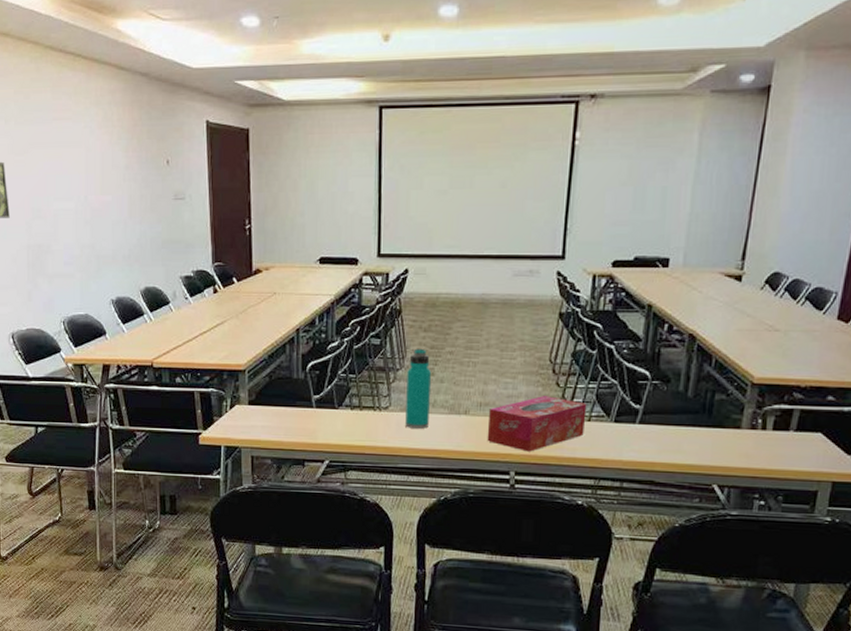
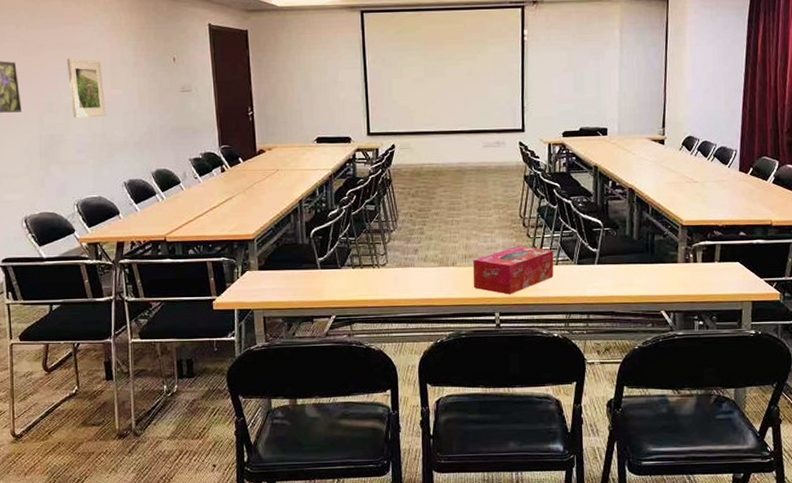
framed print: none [55,158,96,227] -> present [66,58,107,118]
water bottle: present [405,348,432,429] -> none [400,211,422,281]

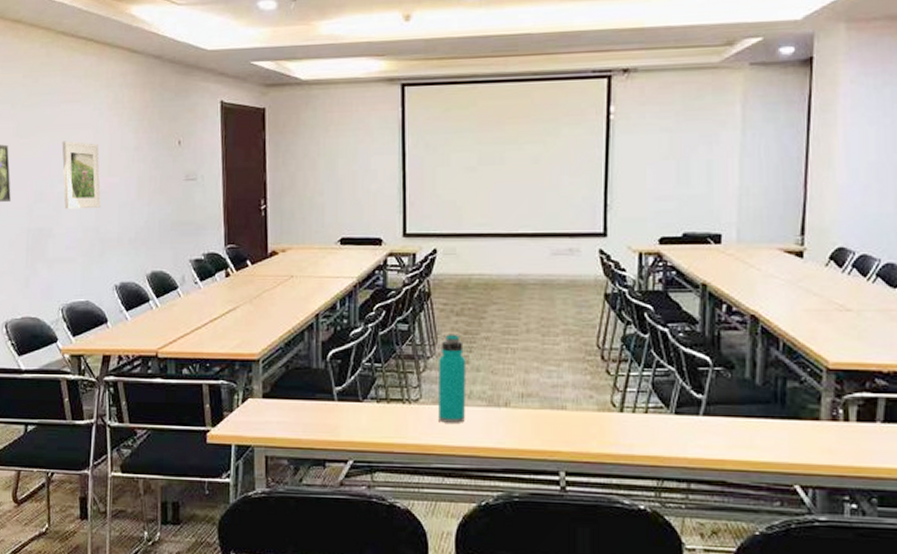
water bottle: none [400,211,422,281] -> present [438,334,467,423]
tissue box: present [473,246,554,295] -> none [531,385,643,449]

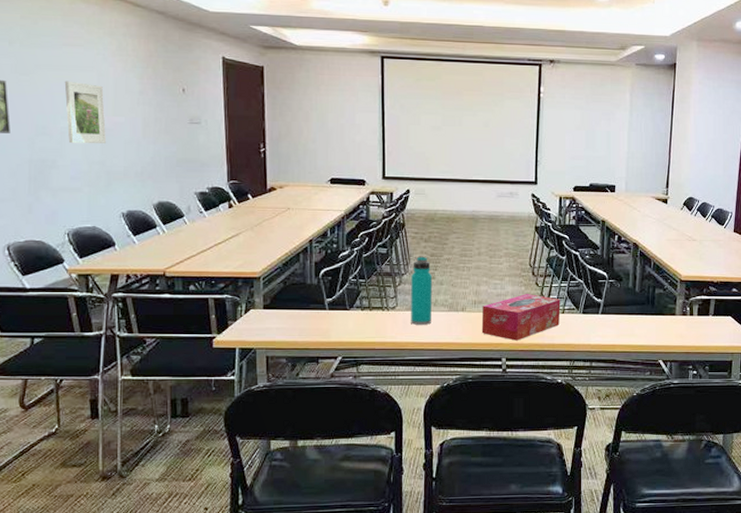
tissue box: none [531,385,643,449] -> present [481,294,561,341]

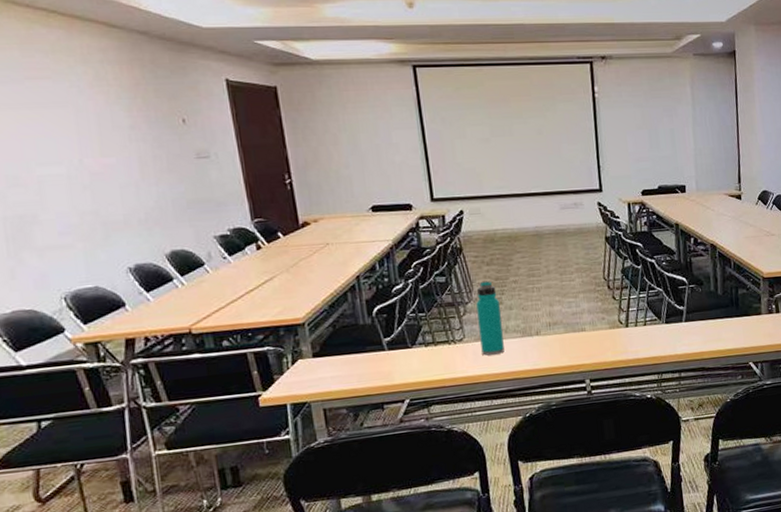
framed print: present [64,80,107,144] -> none [33,120,98,194]
tissue box: present [481,294,561,341] -> none [558,309,643,360]

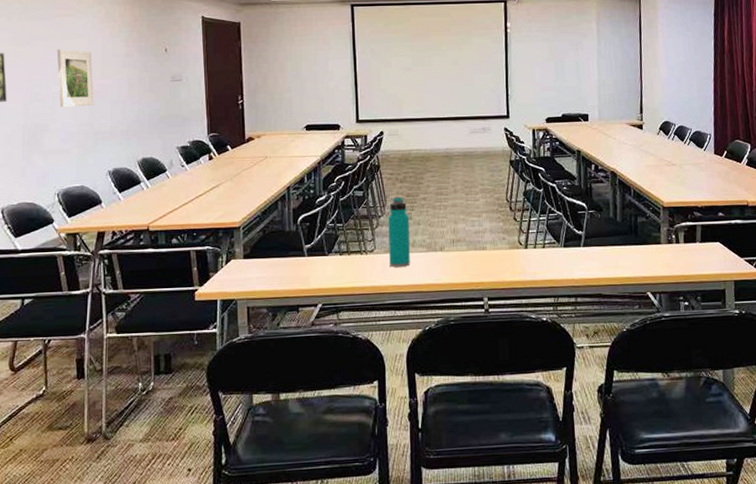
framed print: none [33,120,98,194] -> present [57,49,95,108]

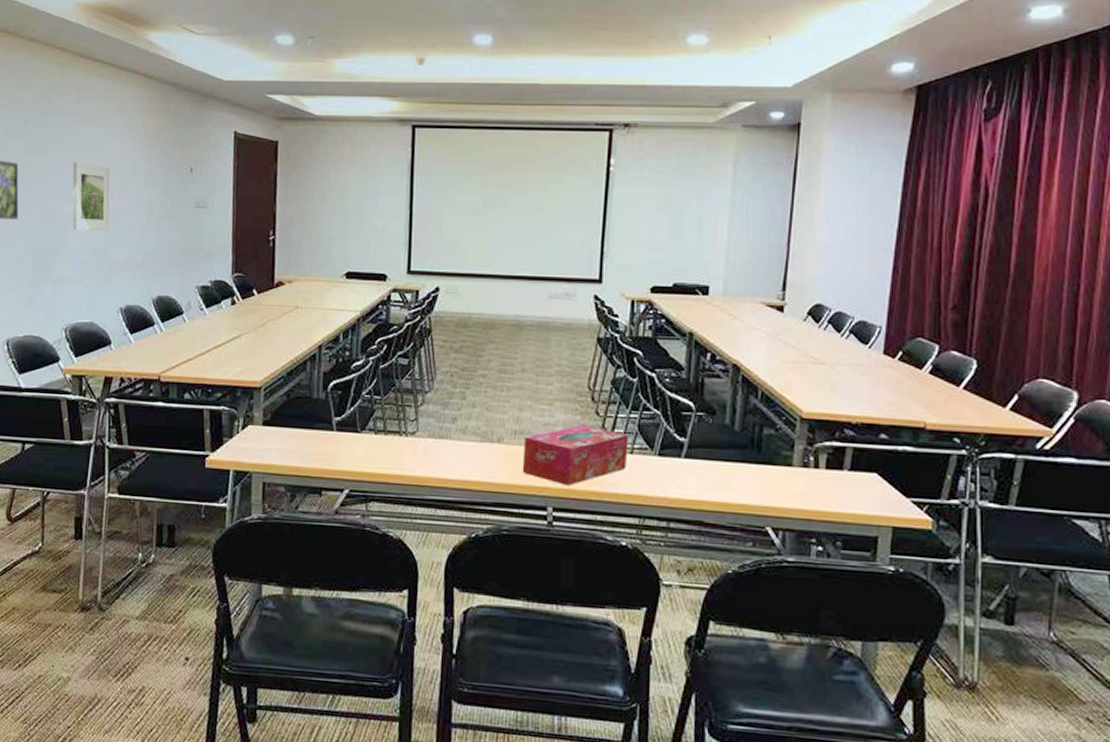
water bottle: present [388,197,410,267] -> none [434,370,463,457]
tissue box: none [461,229,541,279] -> present [522,425,629,486]

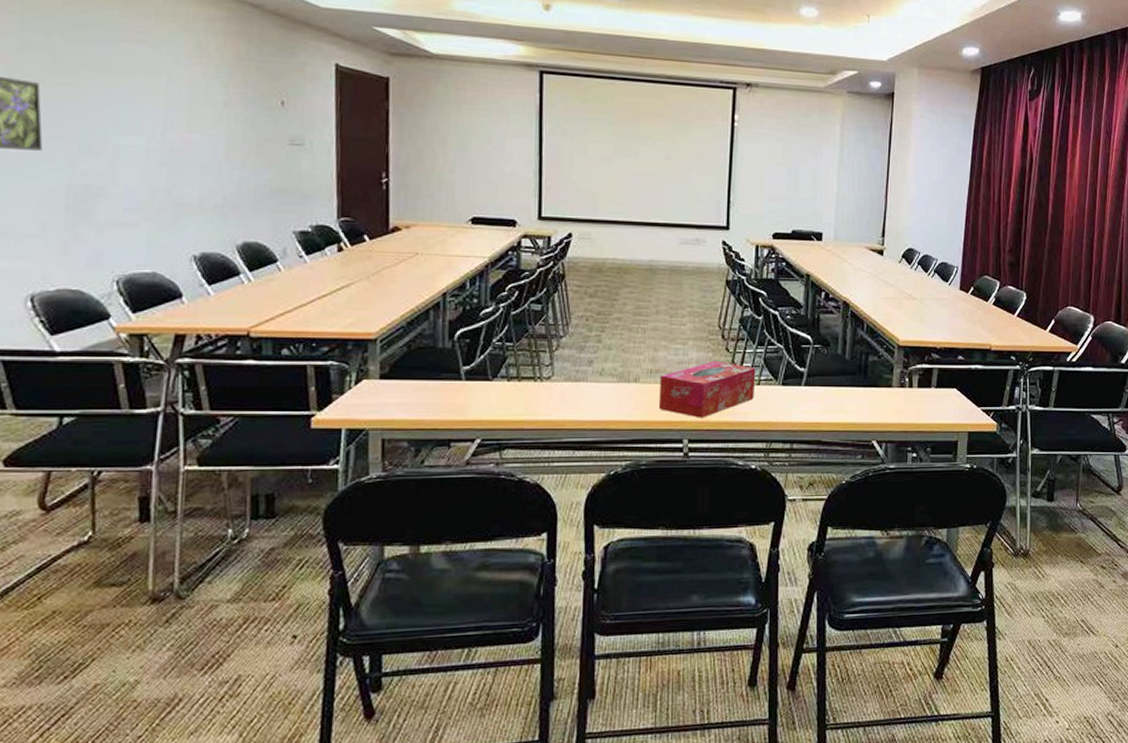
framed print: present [72,162,111,231] -> none [120,85,176,167]

